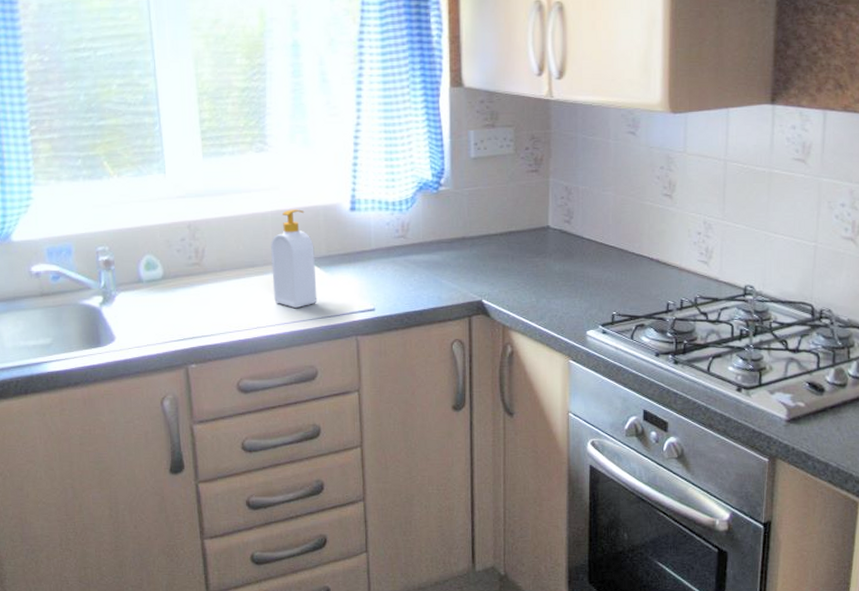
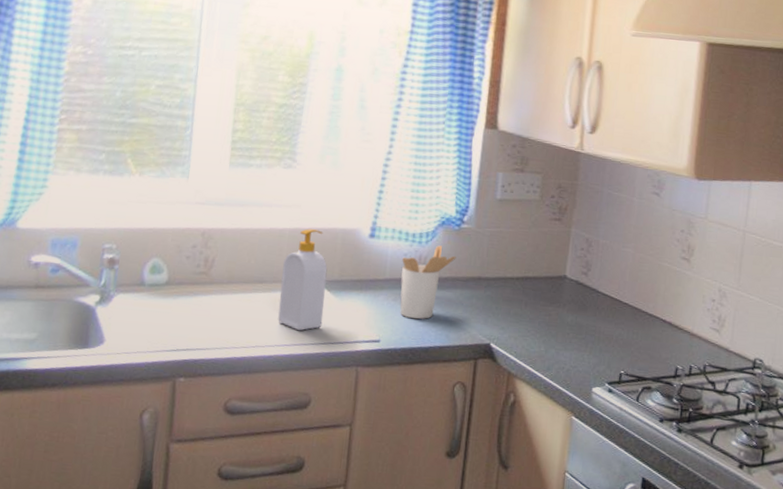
utensil holder: none [385,211,438,285] -> present [400,245,456,319]

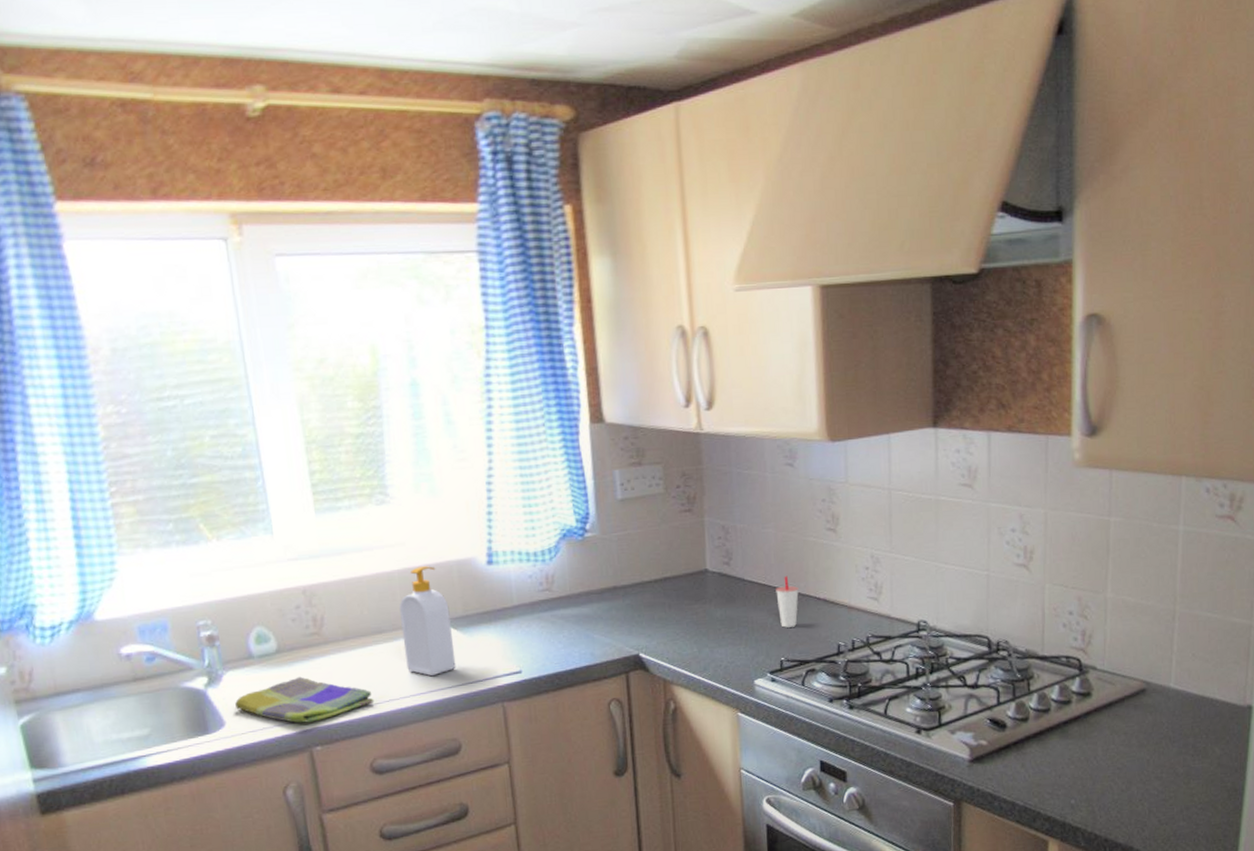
dish towel: none [118,310,242,354] -> present [235,676,374,723]
utensil holder: present [400,245,456,319] -> none [528,560,586,643]
cup: none [625,294,647,344] -> present [776,575,799,628]

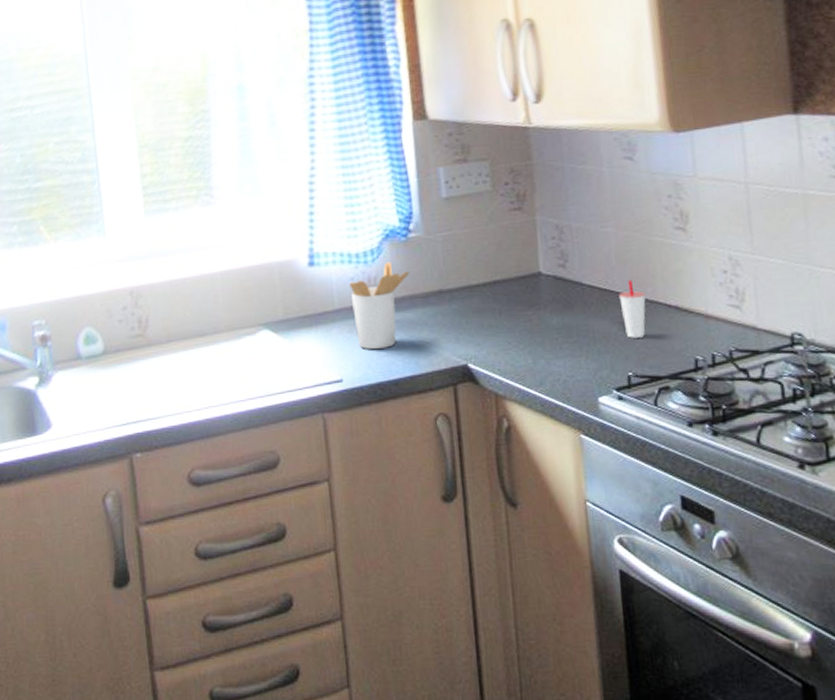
dish towel: present [235,676,374,723] -> none [62,379,194,428]
soap bottle: present [399,566,456,677] -> none [221,267,276,383]
utensil holder: none [528,560,586,643] -> present [349,262,410,350]

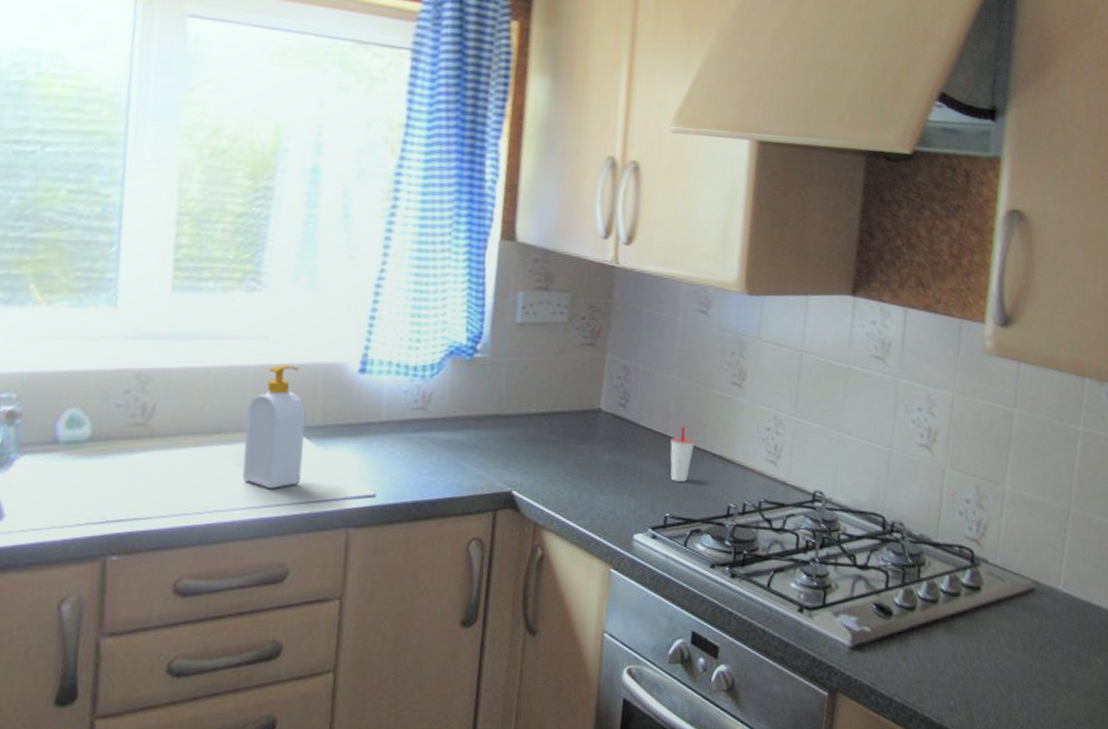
soap bottle: none [221,267,276,383] -> present [242,365,306,490]
utensil holder: present [349,262,410,350] -> none [400,379,469,468]

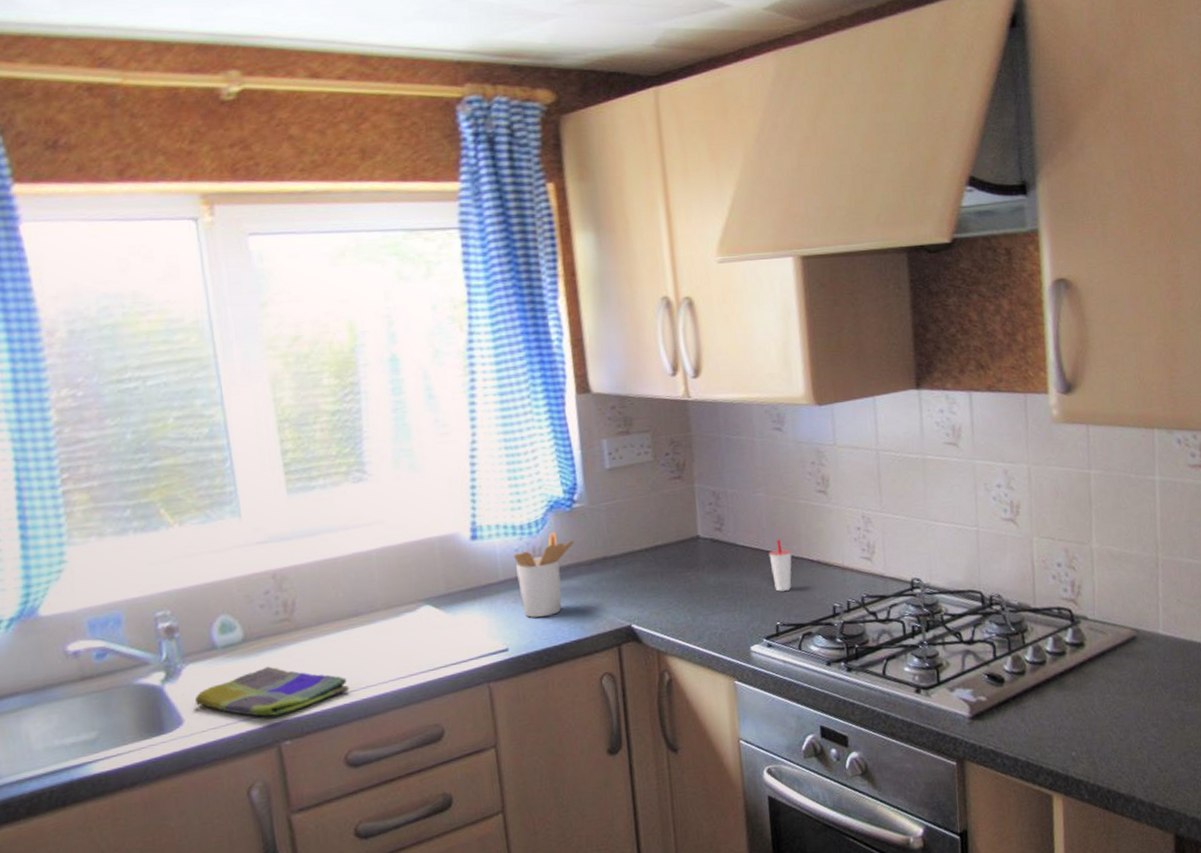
dish towel: none [22,471,195,527] -> present [195,666,350,717]
soap bottle: present [242,365,306,490] -> none [377,543,438,660]
utensil holder: none [400,379,469,468] -> present [514,532,575,618]

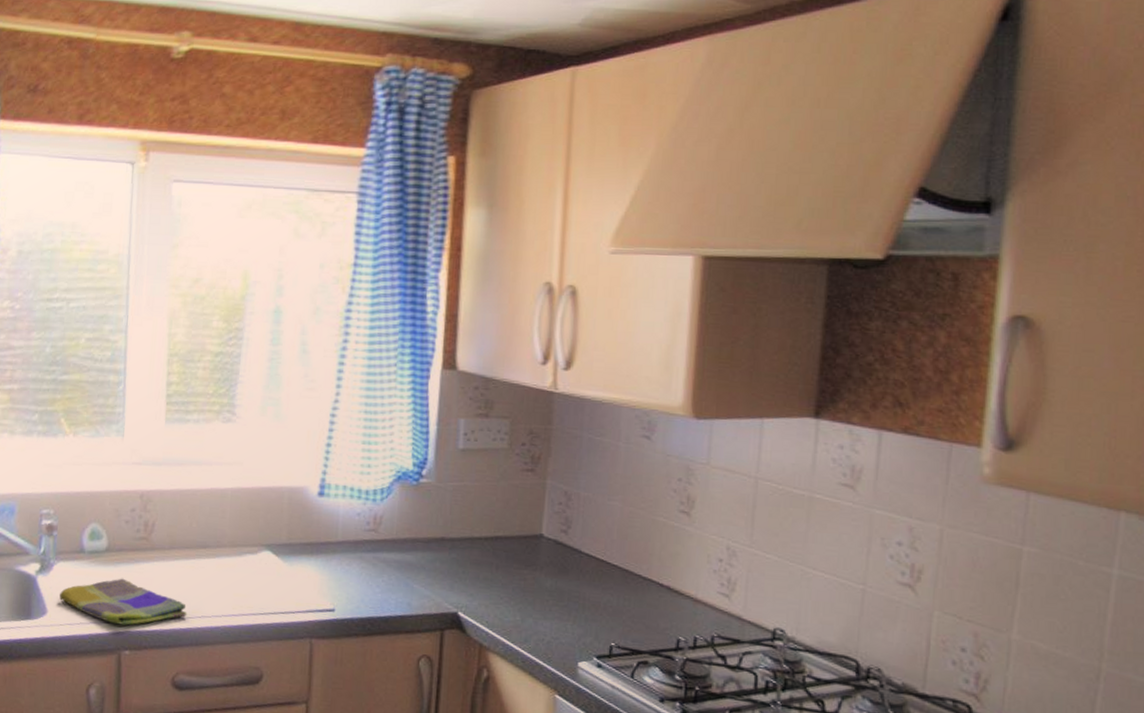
utensil holder: present [514,532,575,618] -> none [354,503,416,586]
cup: present [769,539,792,592] -> none [614,554,640,612]

